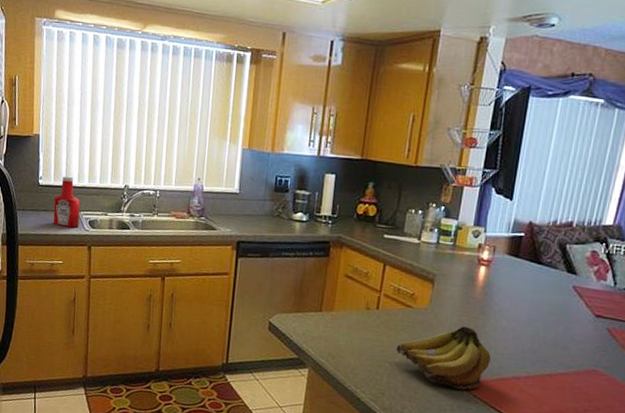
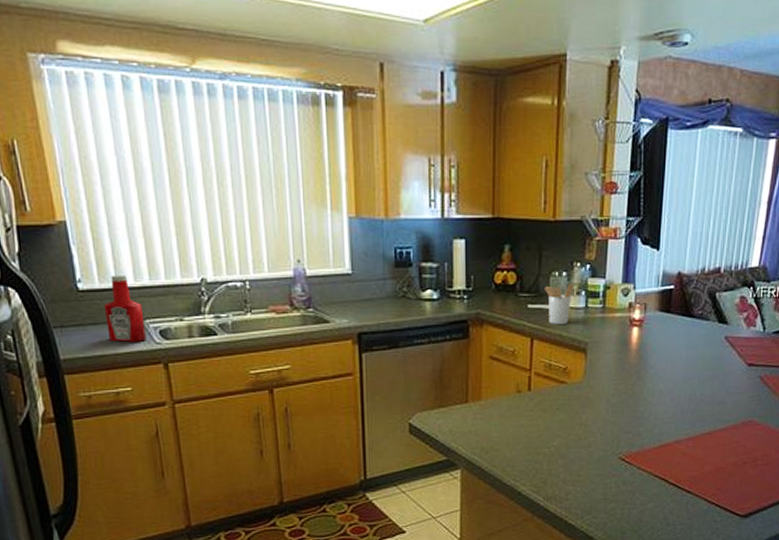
fruit: present [396,326,491,390] -> none [553,395,651,464]
utensil holder: none [401,220,428,256] -> present [545,284,574,324]

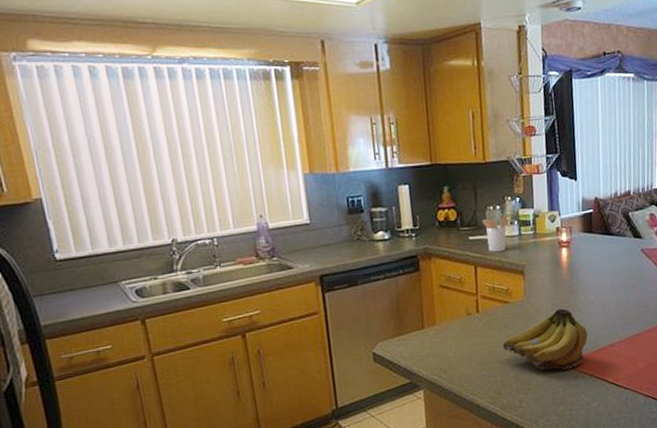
ketchup bottle: present [103,274,146,342] -> none [81,242,123,305]
fruit: none [553,395,651,464] -> present [503,308,588,370]

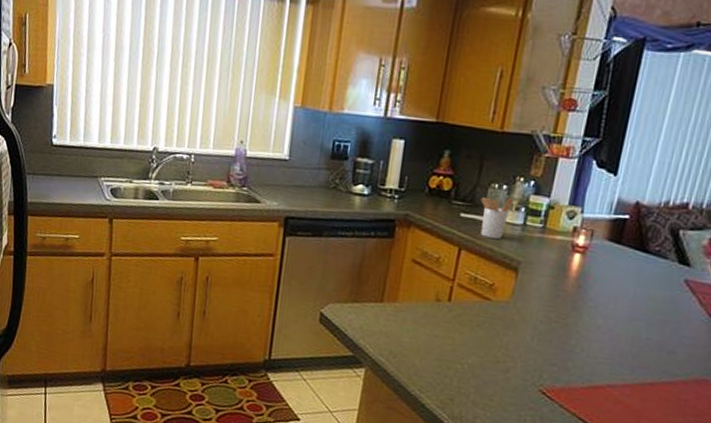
fruit: present [503,308,588,370] -> none [469,324,582,399]

